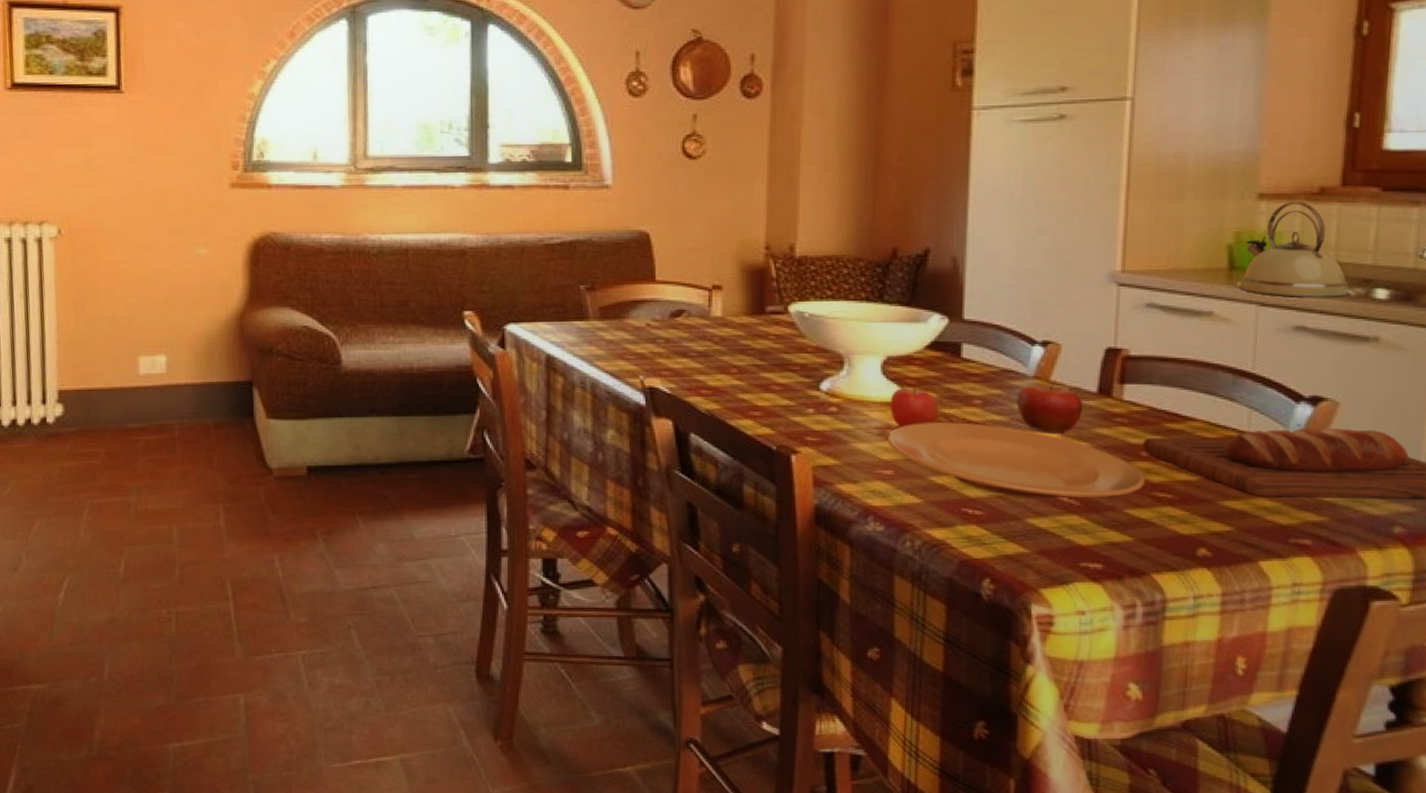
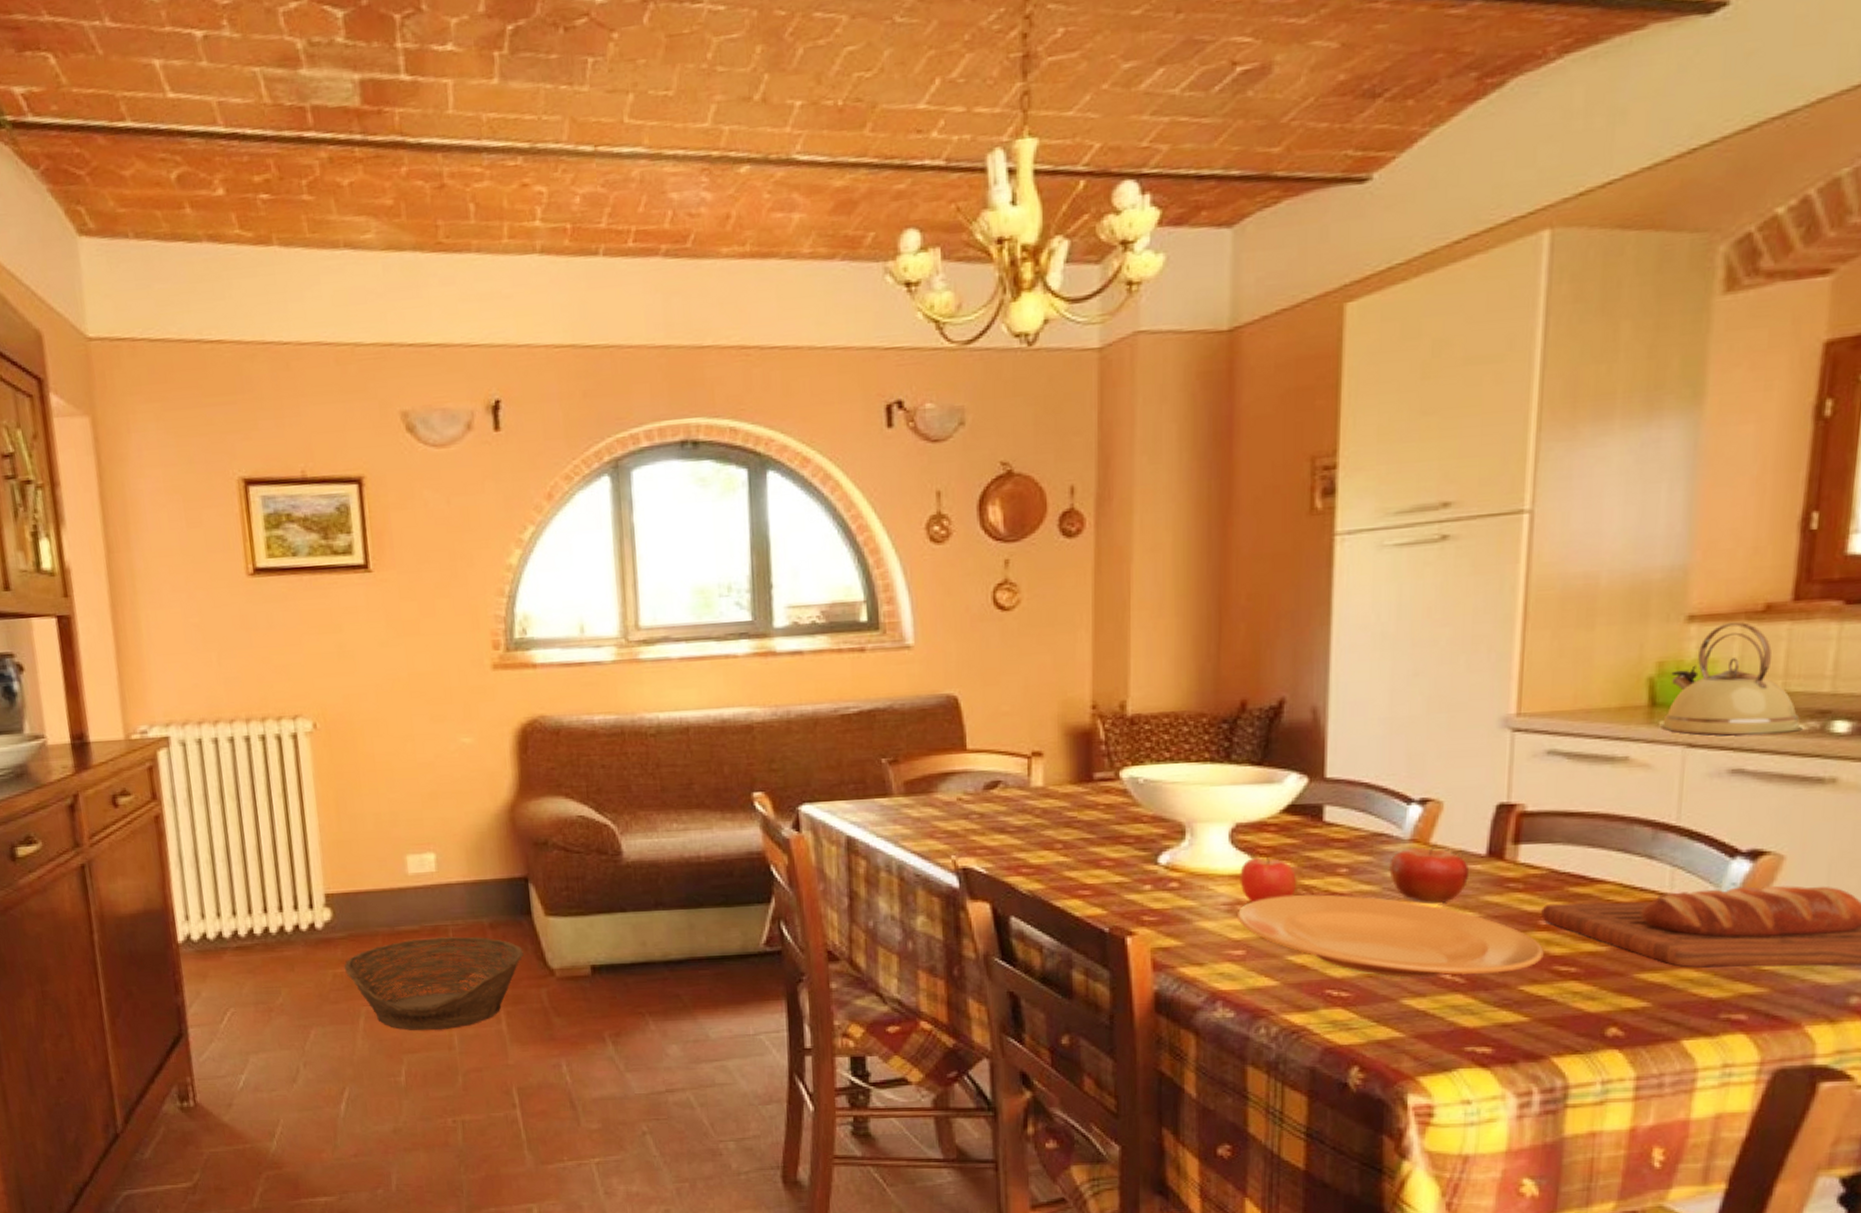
basket: none [72,435,244,523] -> present [343,937,524,1030]

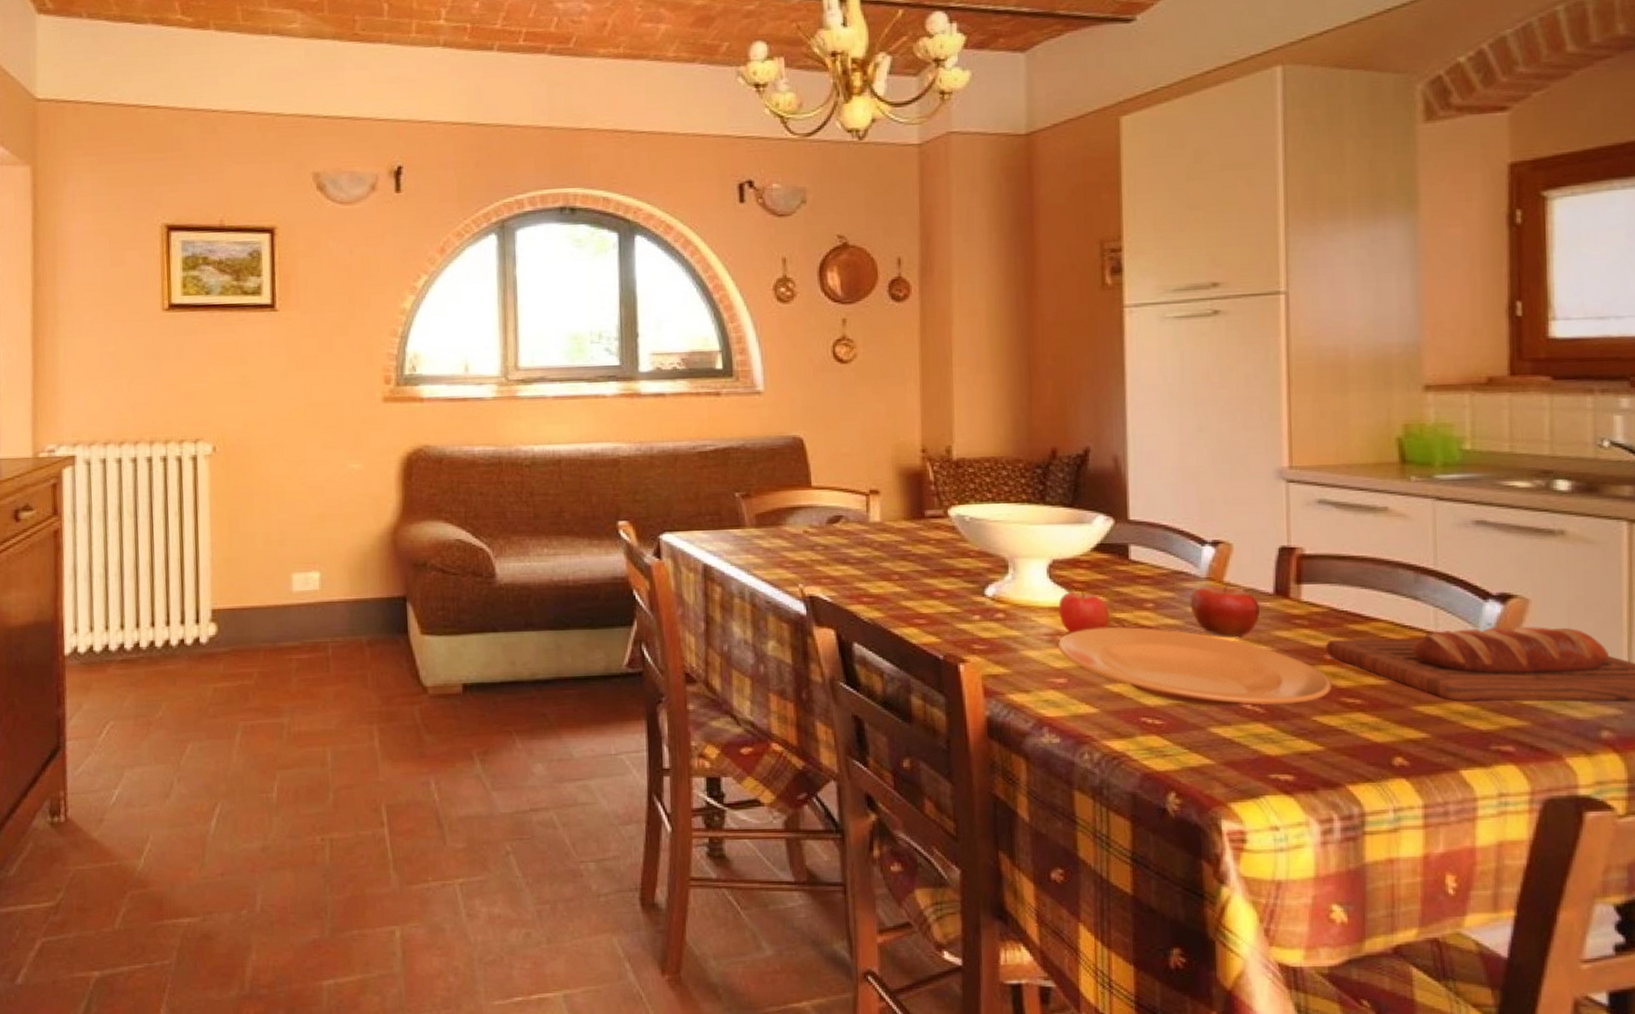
basket: present [343,937,524,1030] -> none [224,653,399,746]
kettle: present [1661,621,1802,736] -> none [1412,392,1530,491]

